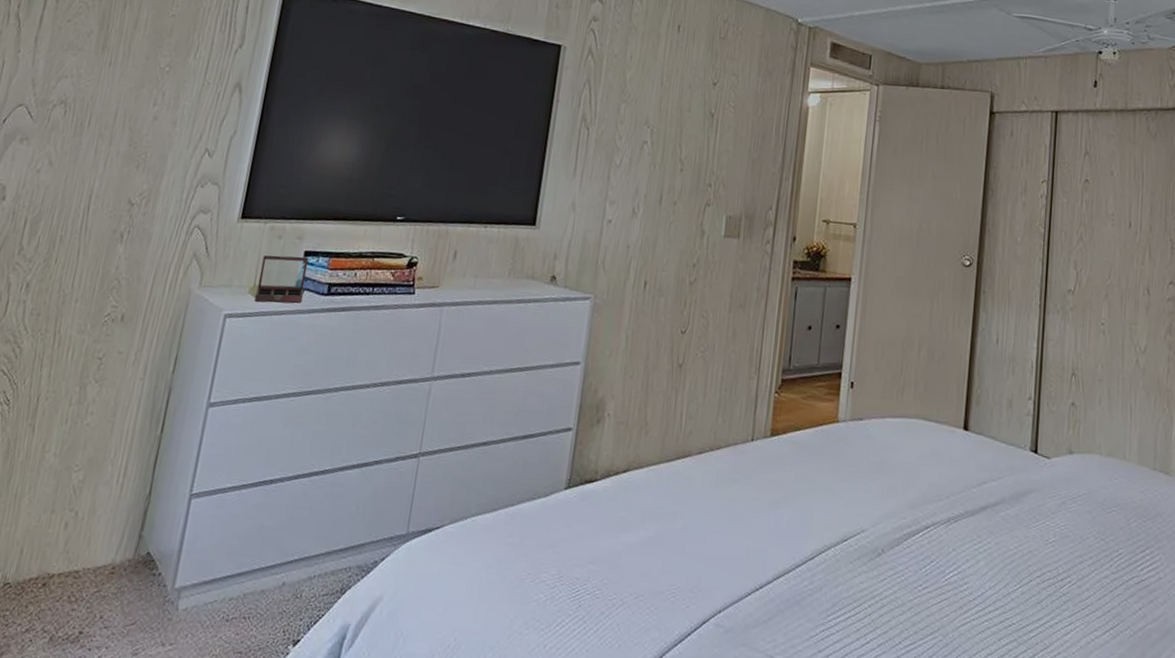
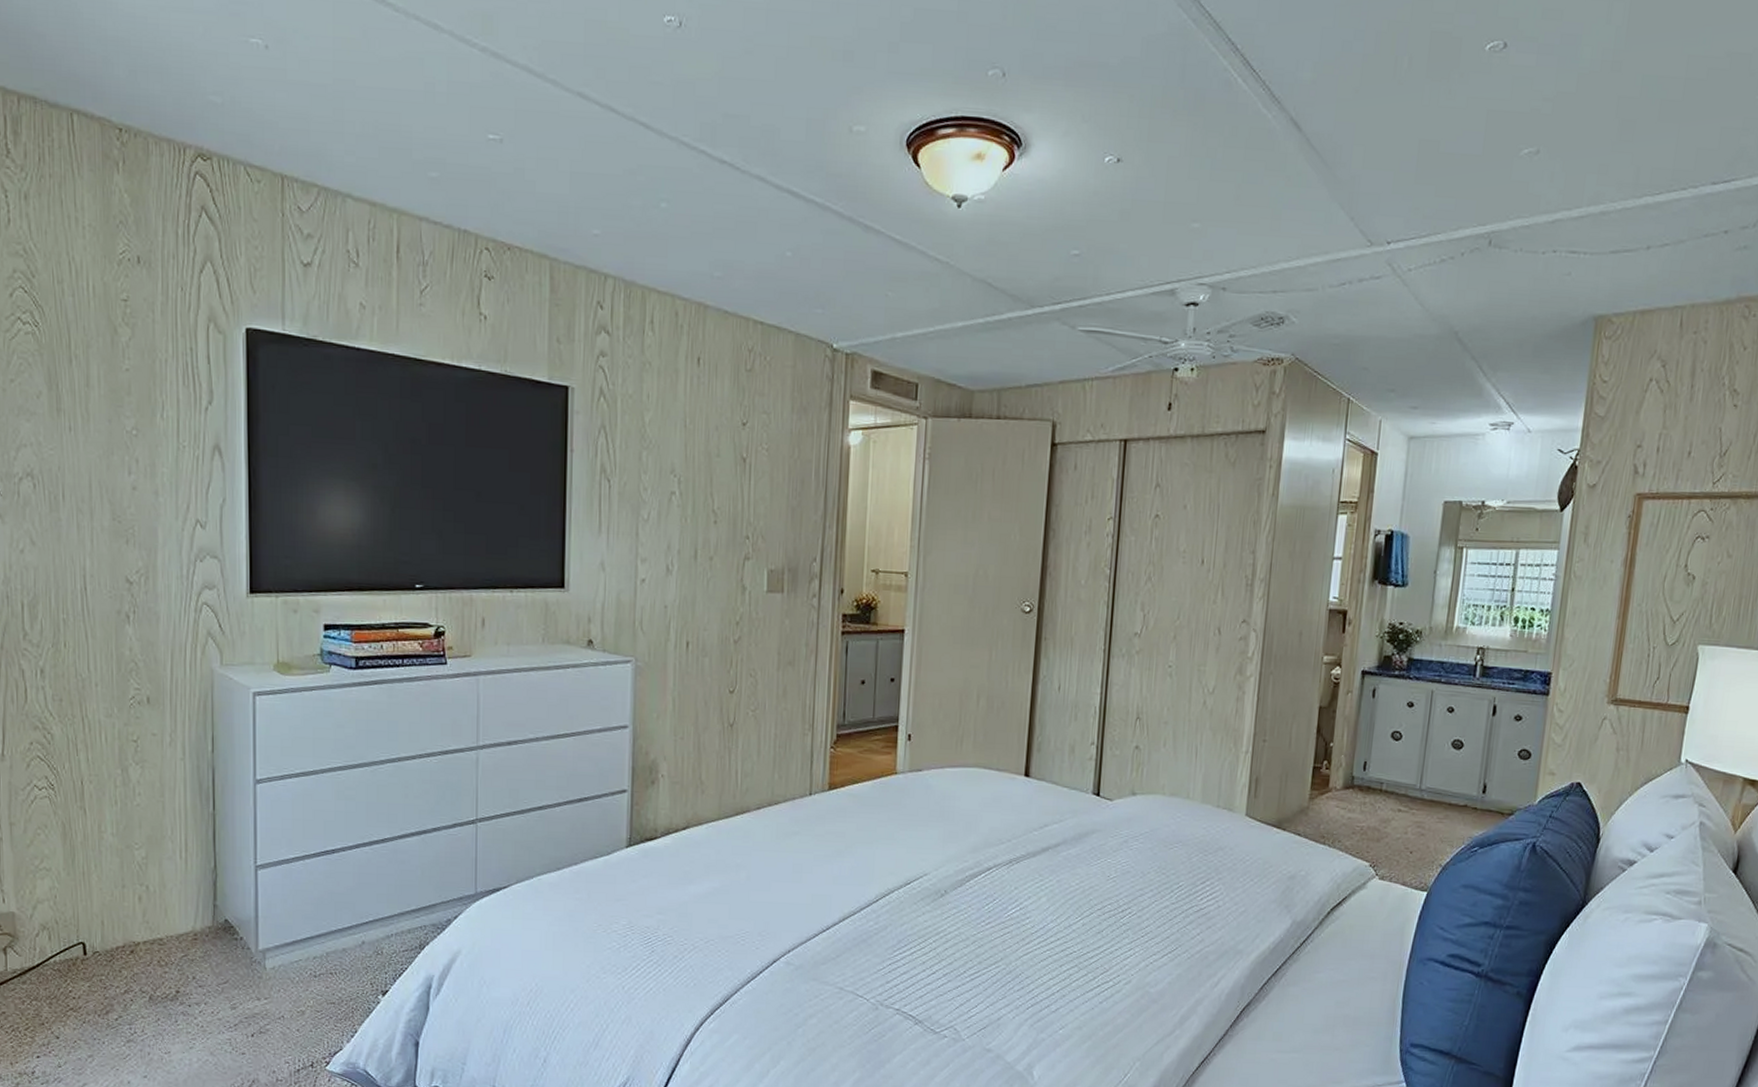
jewelry box: present [255,255,309,303] -> none [281,630,330,679]

